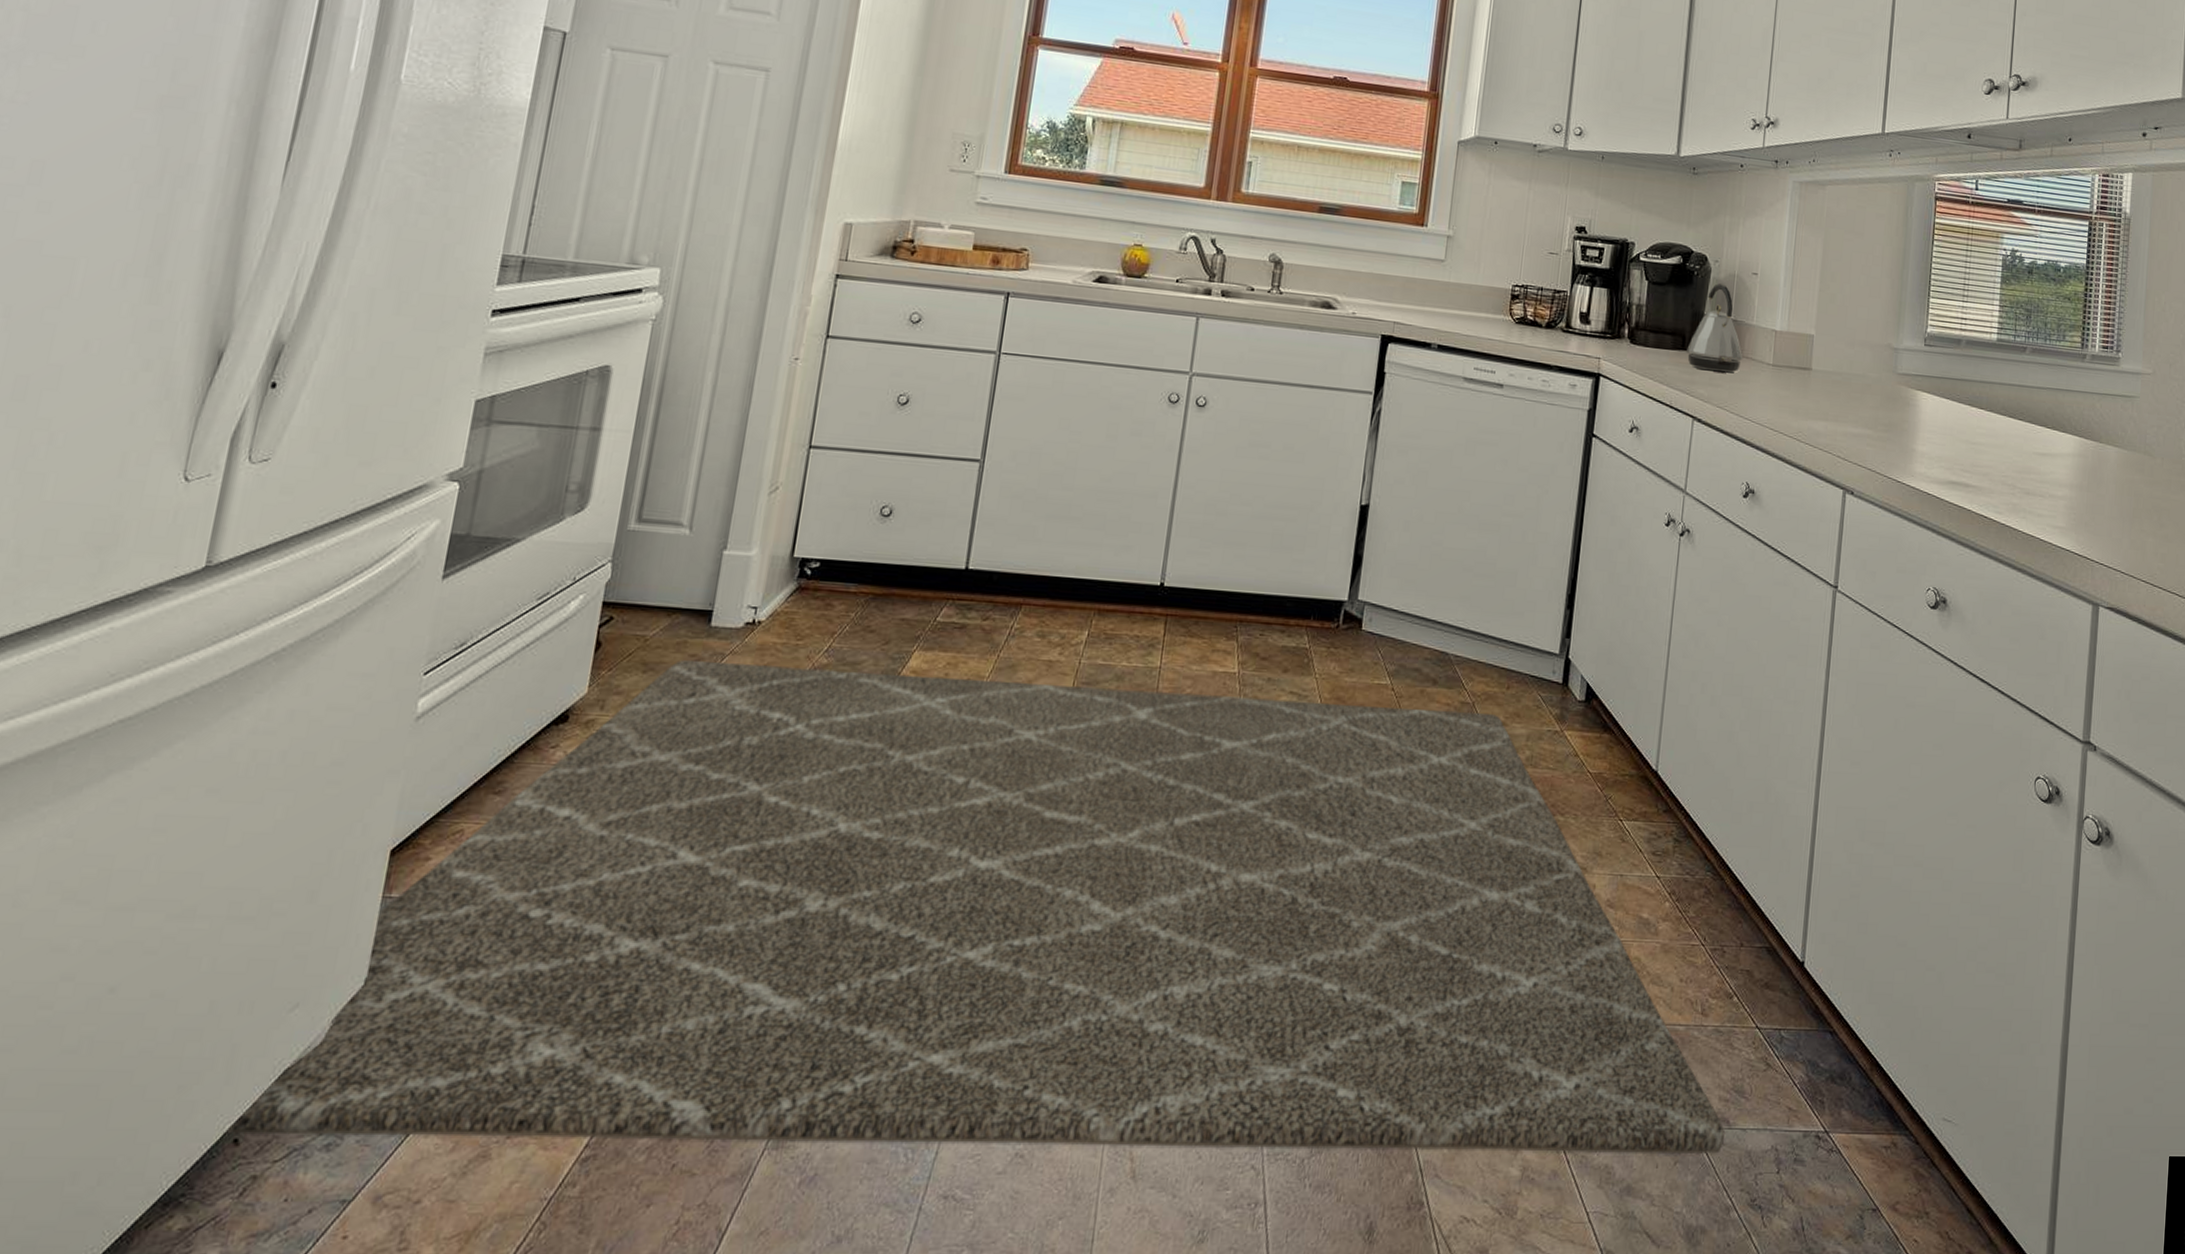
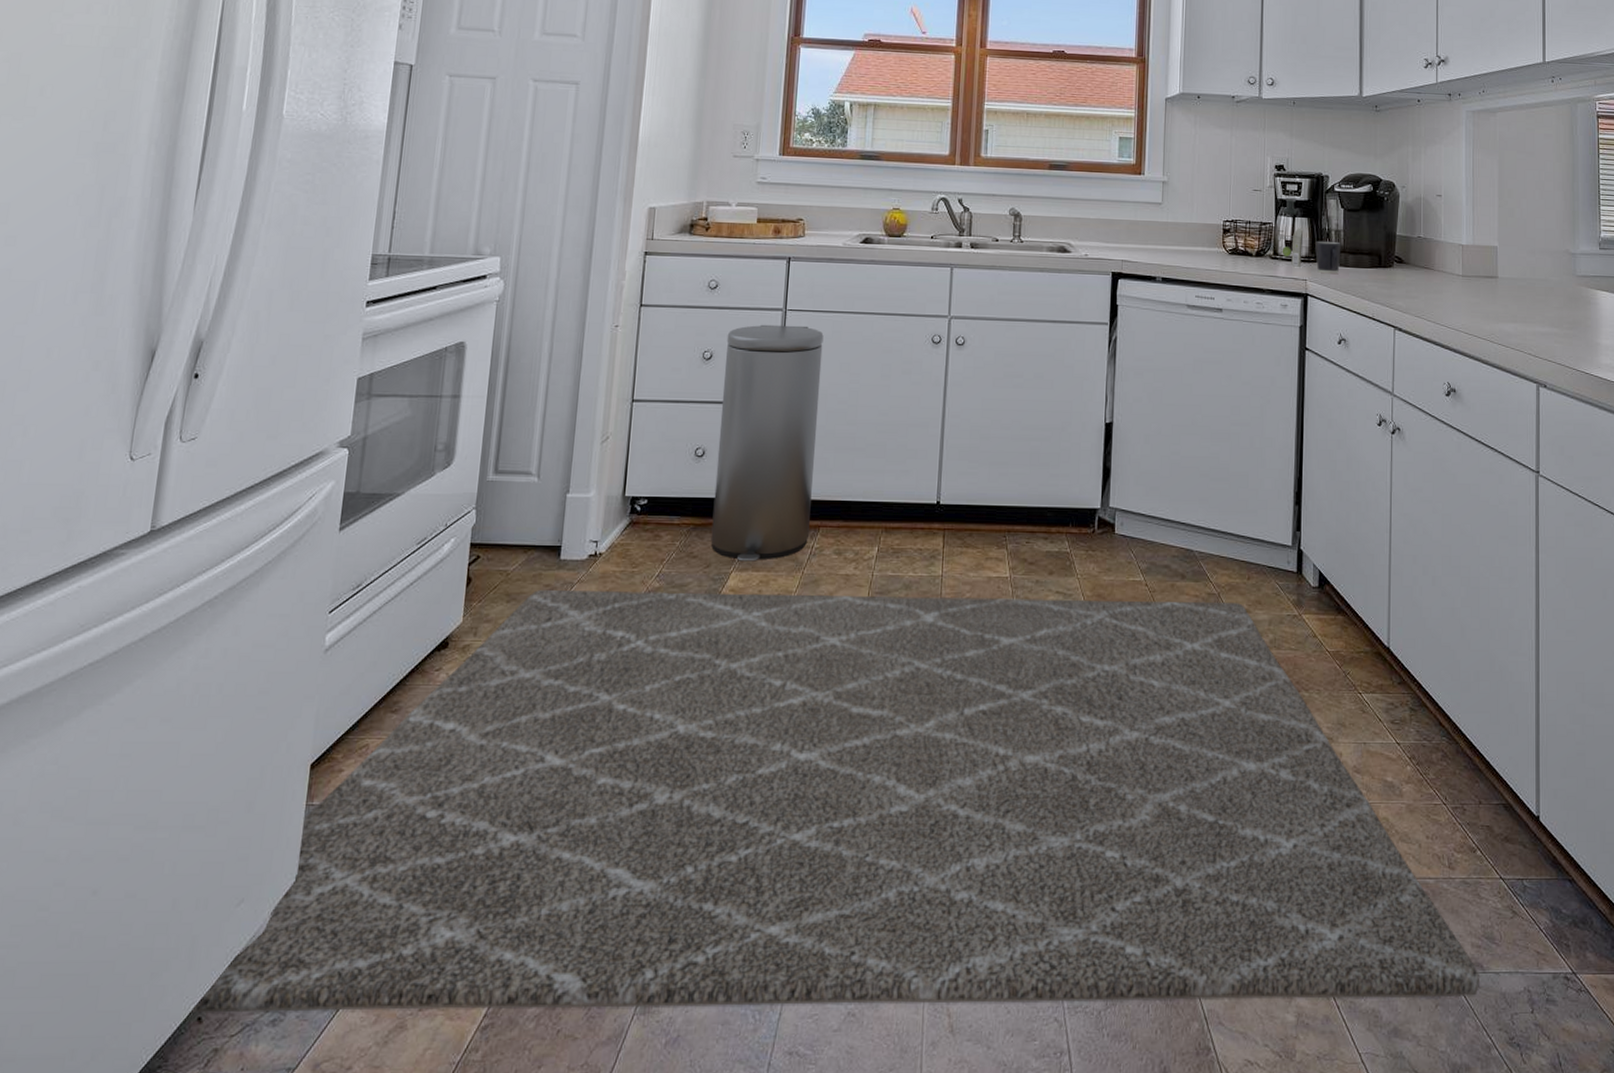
pedal bin: none [892,367,1043,642] -> present [711,324,824,563]
soap dispenser: none [1570,265,1602,345] -> present [1277,199,1304,268]
mug: none [1612,315,1643,353] -> present [1315,241,1341,273]
kettle: present [1686,283,1743,373] -> none [1383,207,1435,286]

